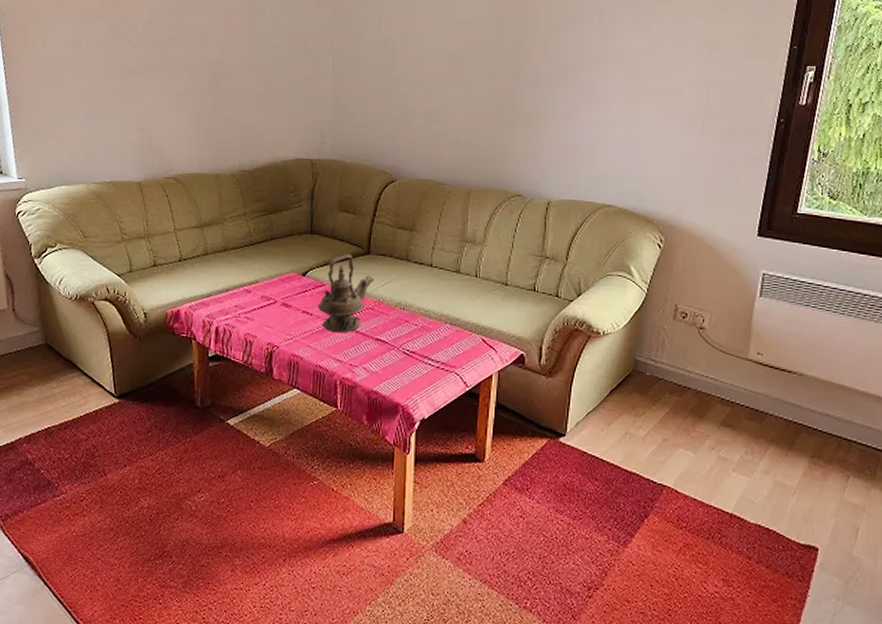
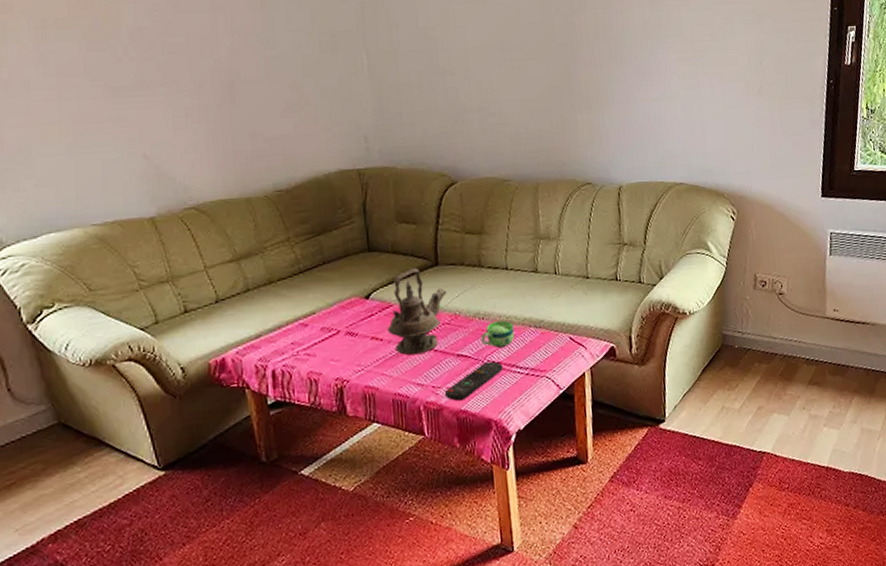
remote control: none [360,349,416,382] -> present [445,361,503,401]
cup: none [399,313,431,339] -> present [481,320,515,349]

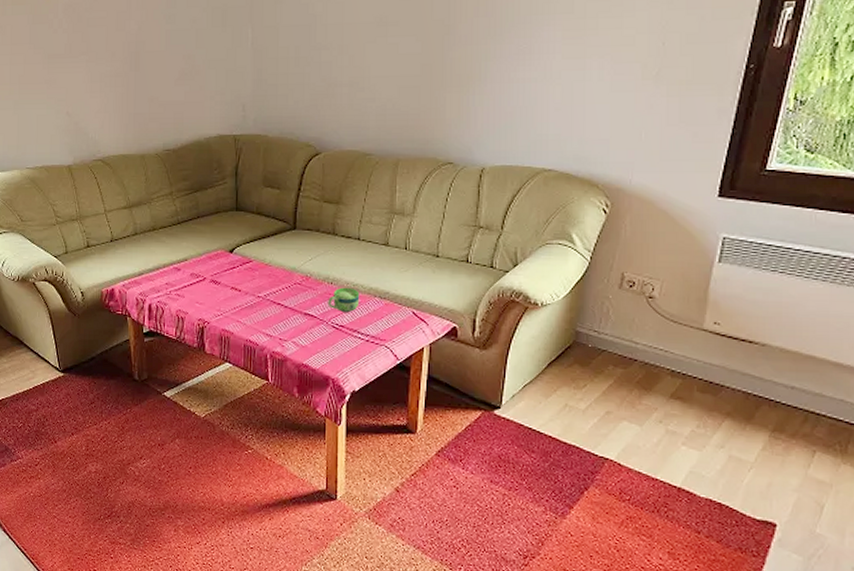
teapot: present [386,267,447,355] -> none [245,229,302,307]
remote control: present [445,361,503,401] -> none [290,324,345,356]

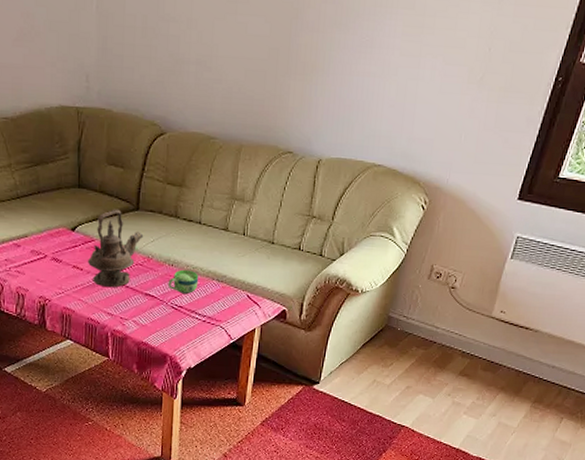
teapot: none [245,229,302,307] -> present [87,209,144,287]

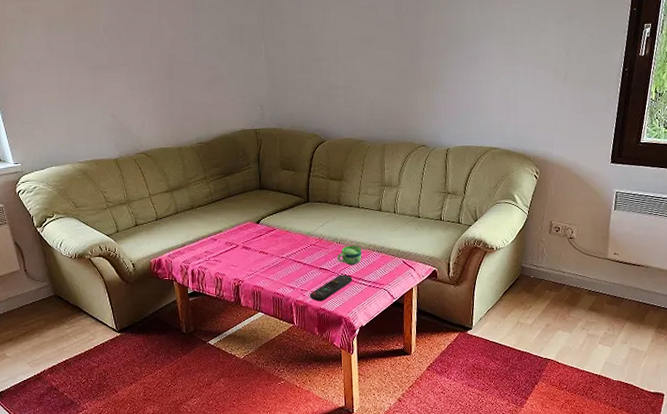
teapot: present [87,209,144,287] -> none [270,203,315,265]
remote control: none [131,304,184,334] -> present [310,274,352,302]

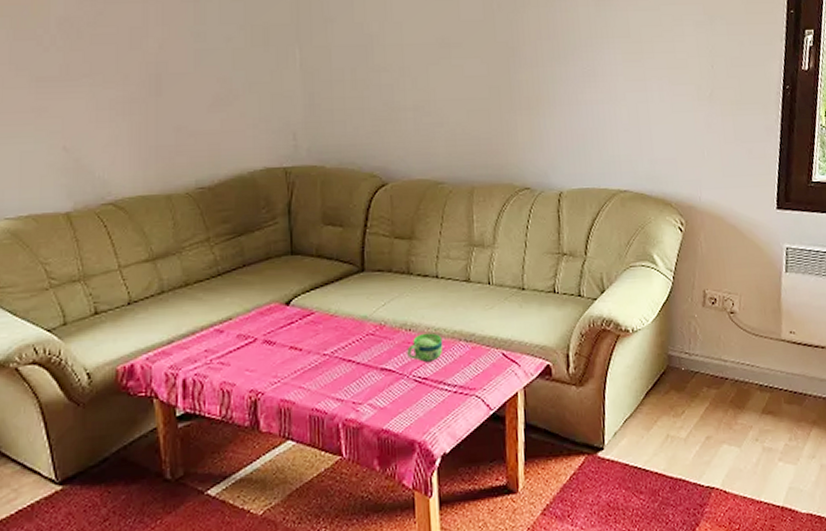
remote control: present [310,274,352,302] -> none [366,377,430,420]

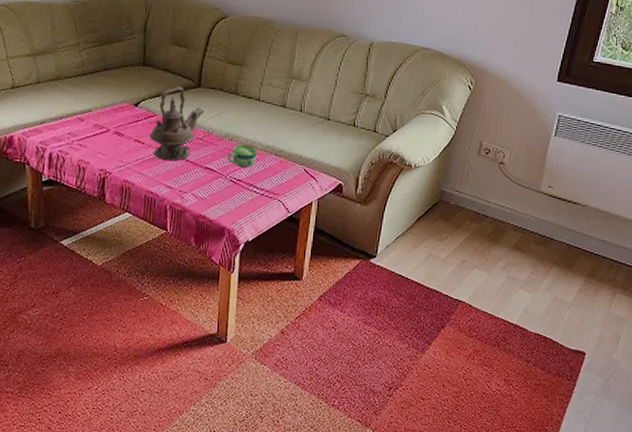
teapot: none [306,273,373,367] -> present [148,86,205,161]

